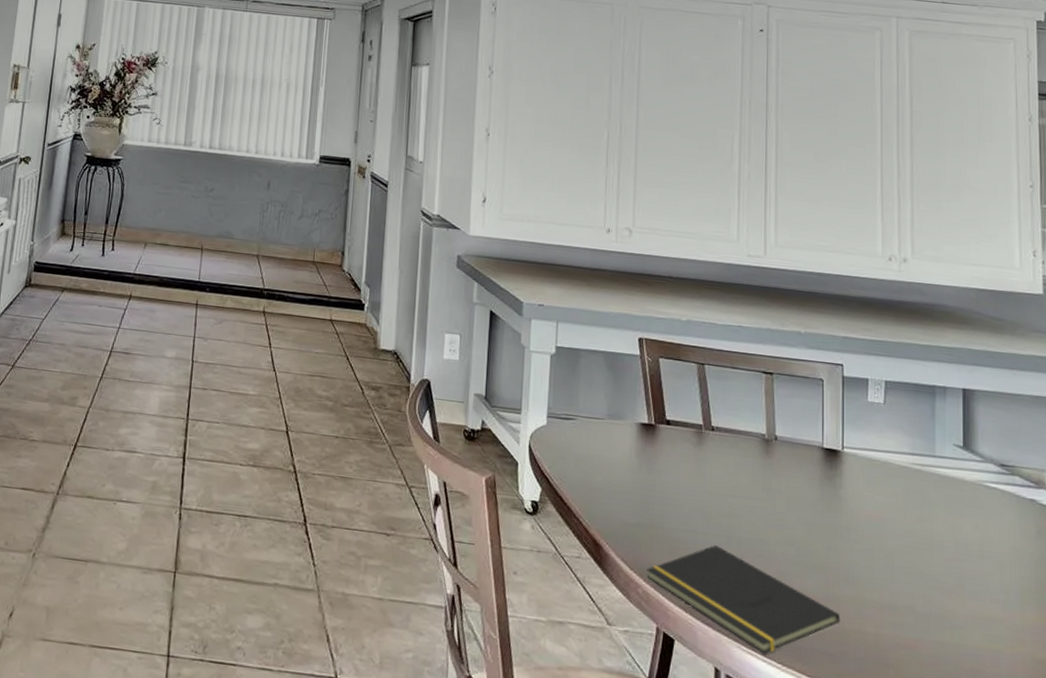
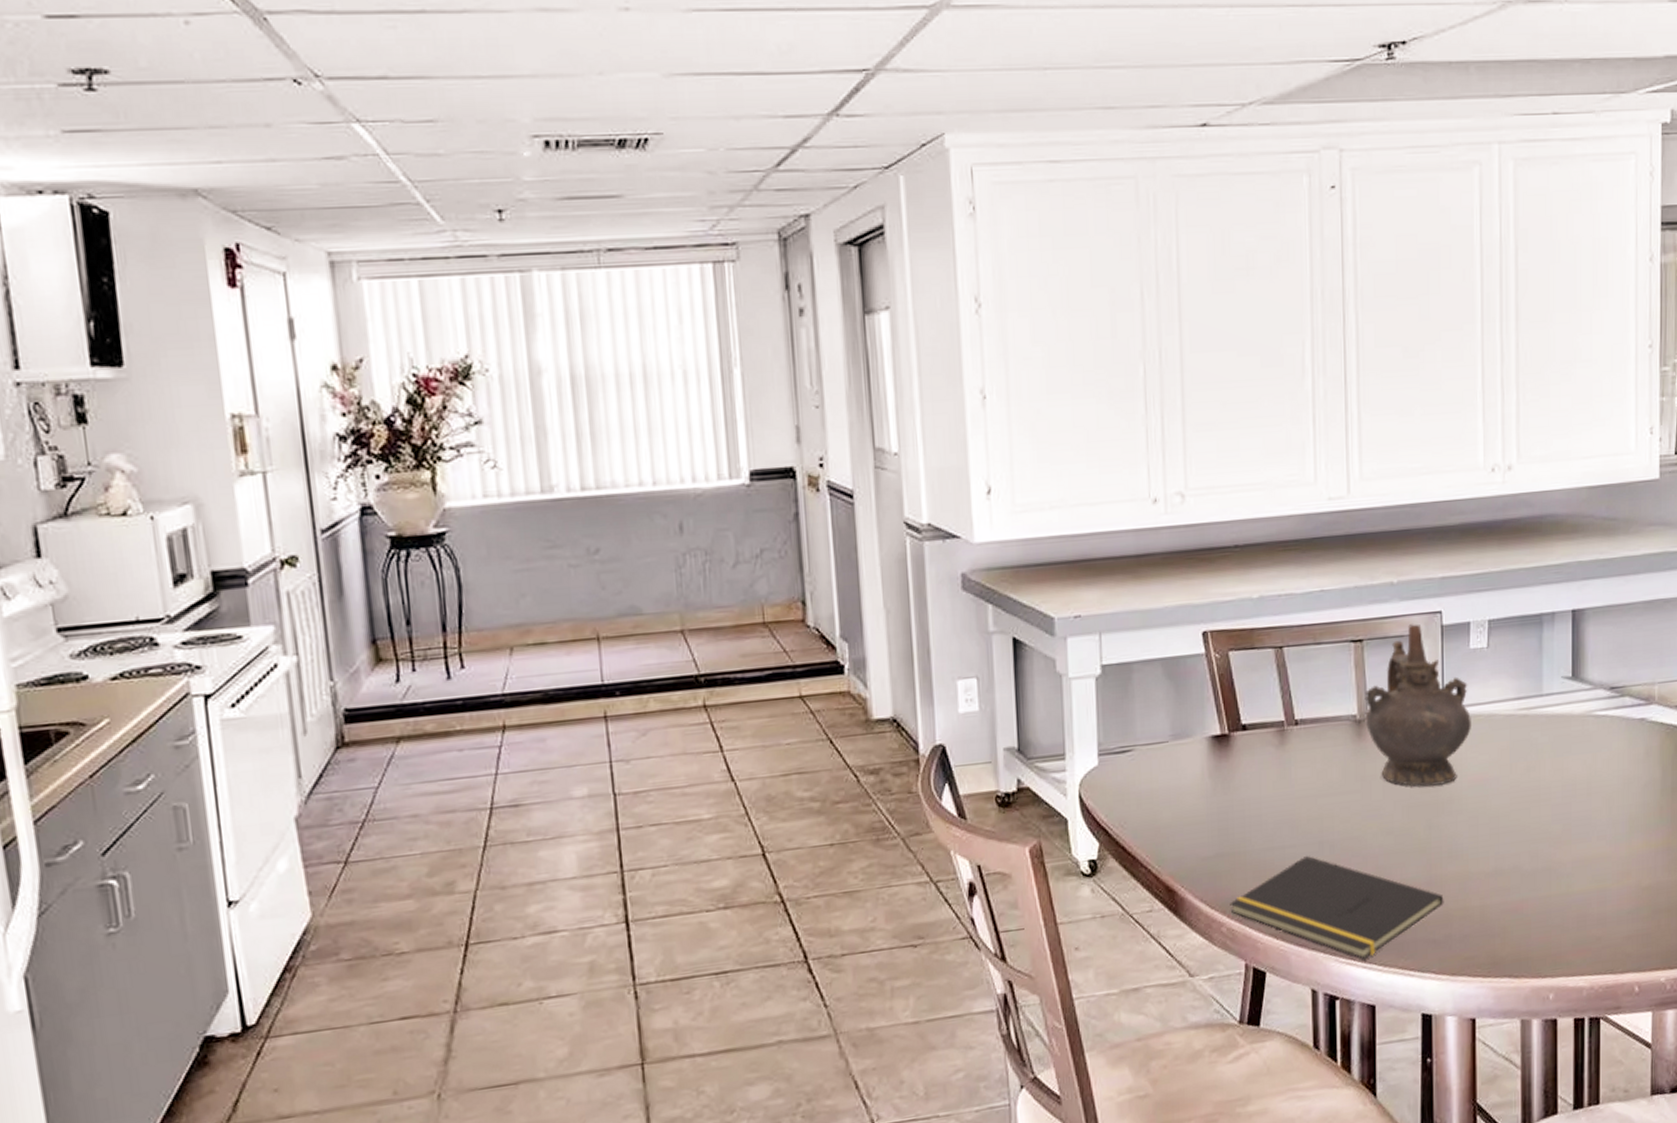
ceremonial vessel: none [772,369,868,514] -> present [1364,624,1471,787]

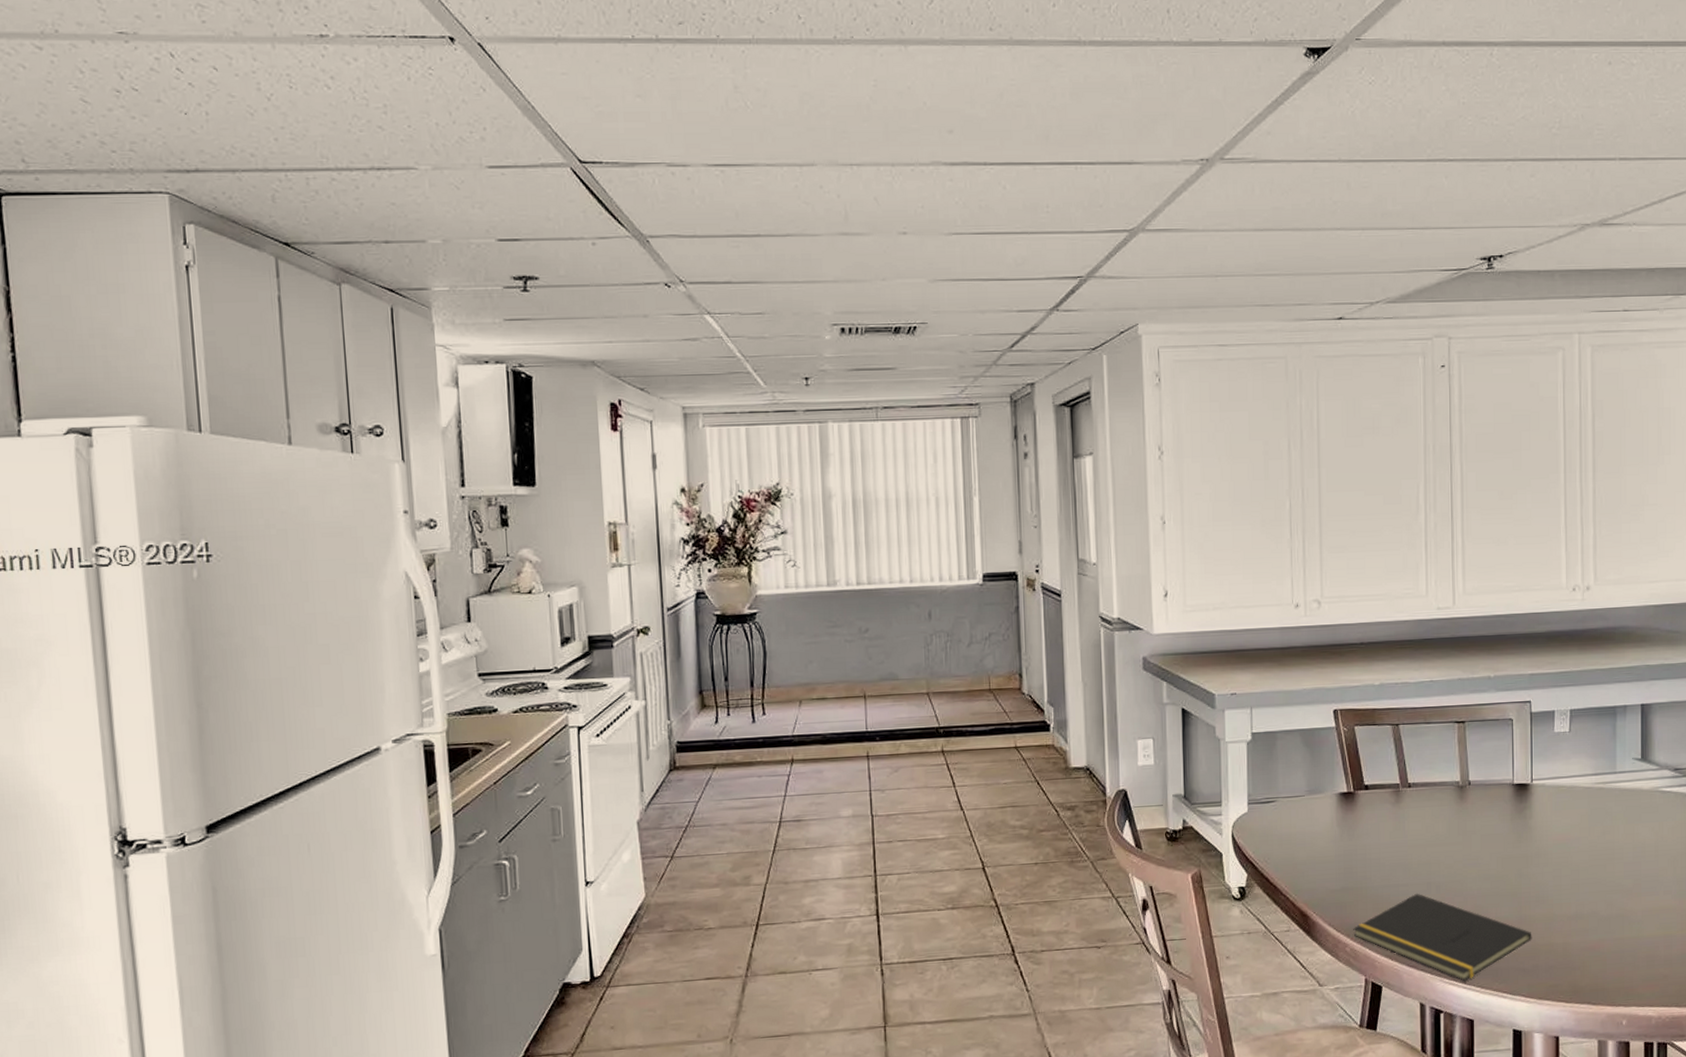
ceremonial vessel: present [1364,624,1471,787] -> none [1466,710,1556,842]

